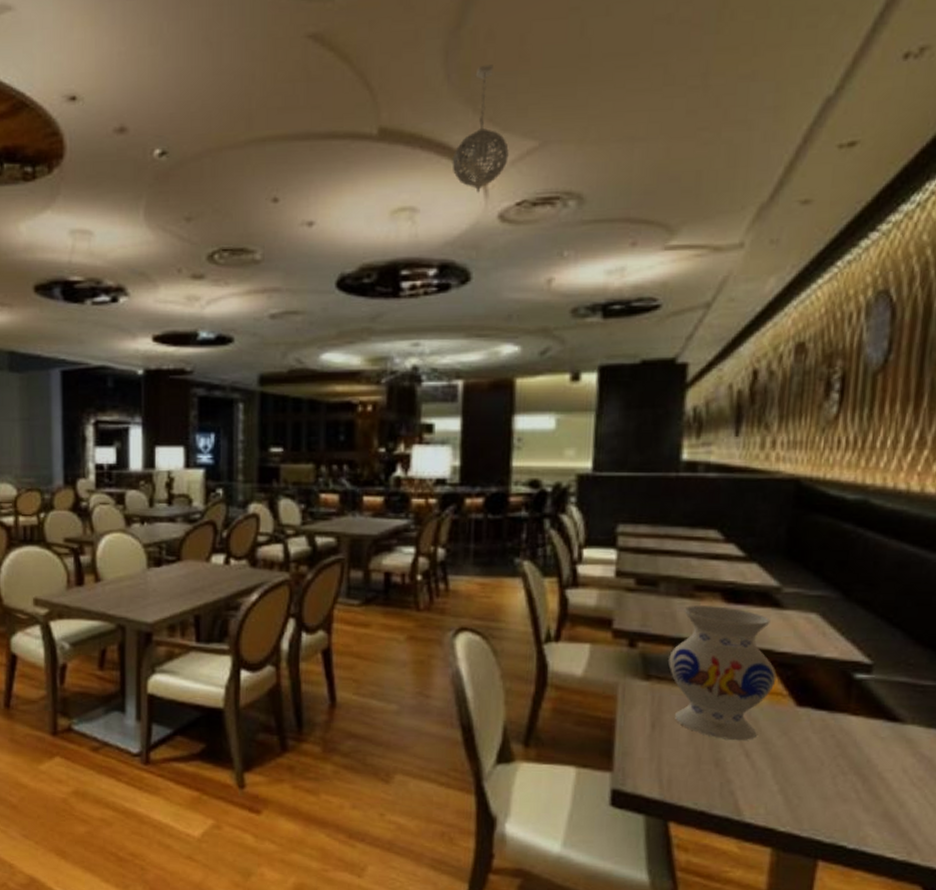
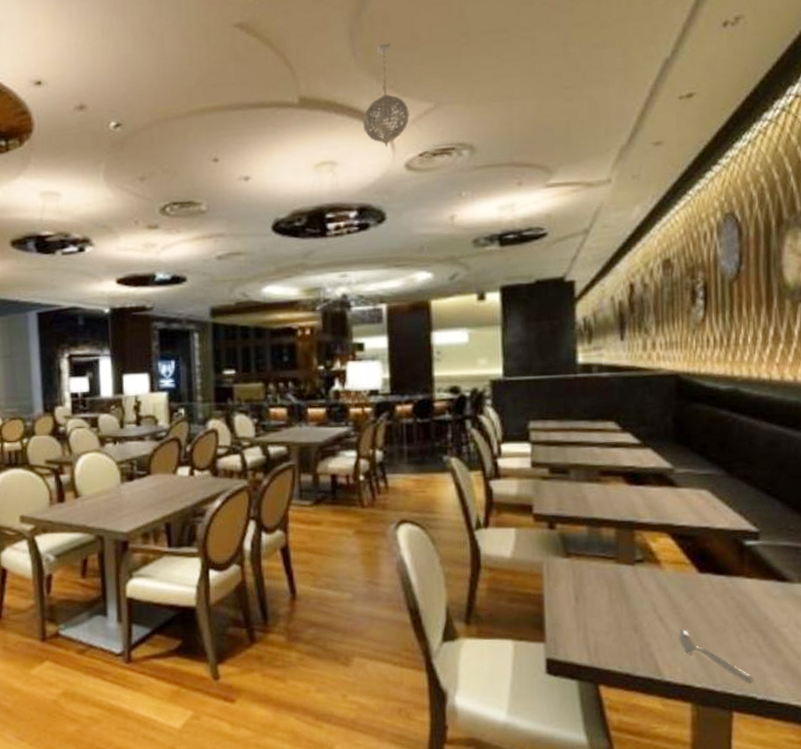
vase: present [668,605,777,741] -> none [584,488,679,608]
soupspoon: none [765,766,846,831] -> present [678,628,753,684]

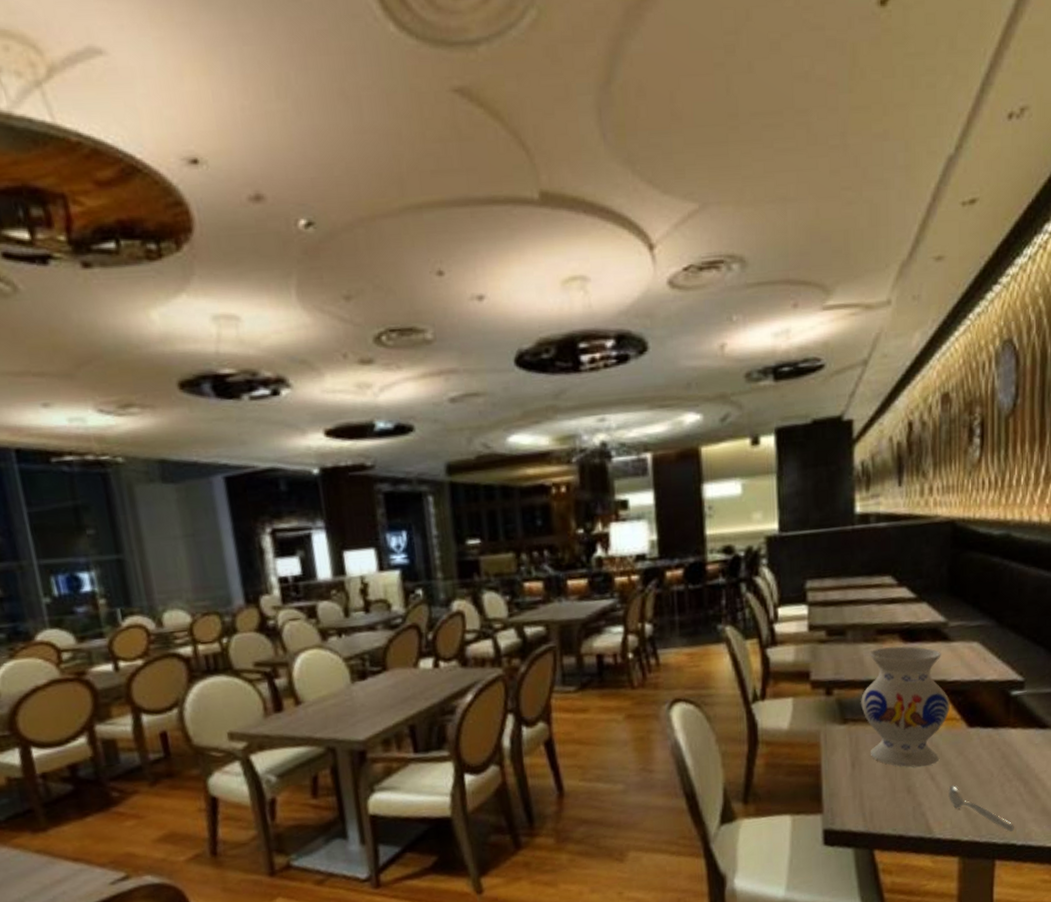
pendant light: present [362,43,409,147] -> none [616,123,671,259]
vase: none [584,488,679,608] -> present [861,646,950,768]

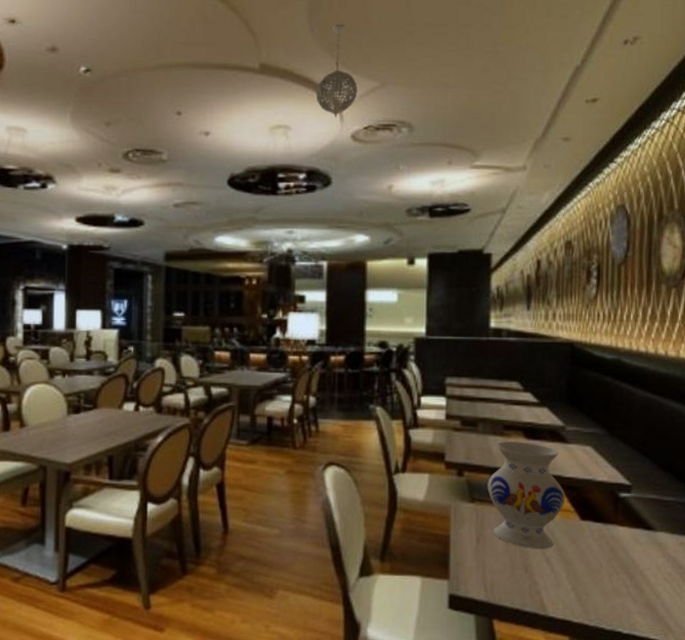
pendant light: none [616,123,671,259] -> present [316,23,358,118]
soupspoon: present [948,785,1014,832] -> none [561,569,621,620]

